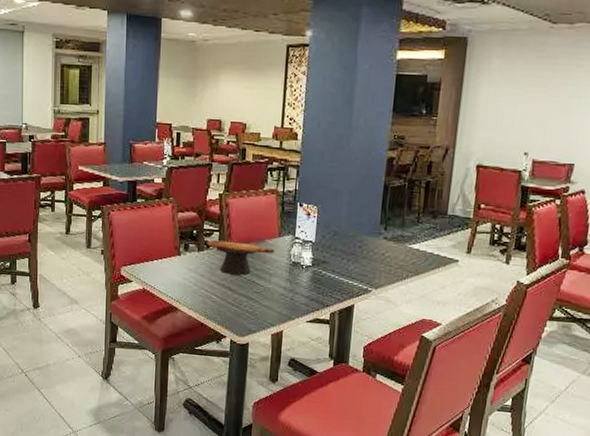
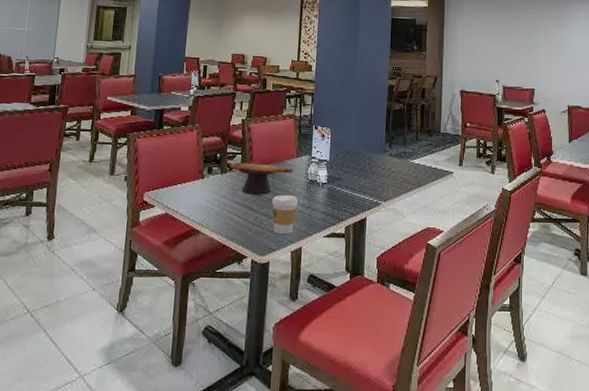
coffee cup: none [252,276,280,317] -> present [272,194,298,235]

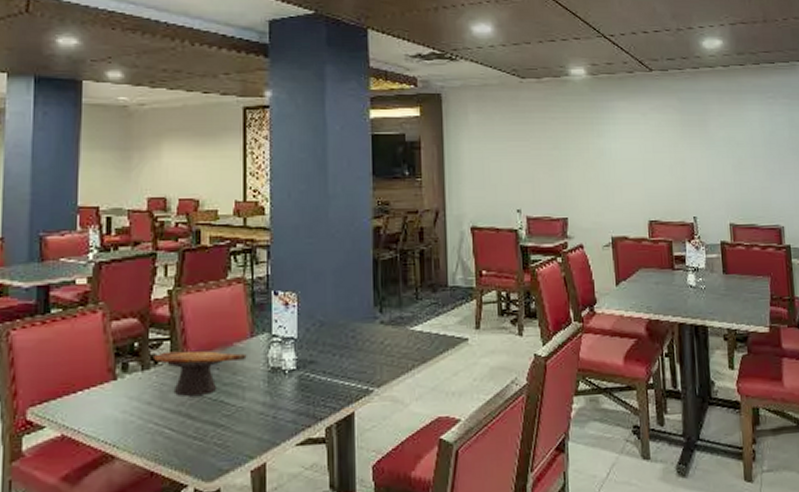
coffee cup: present [272,194,298,235] -> none [219,390,257,449]

